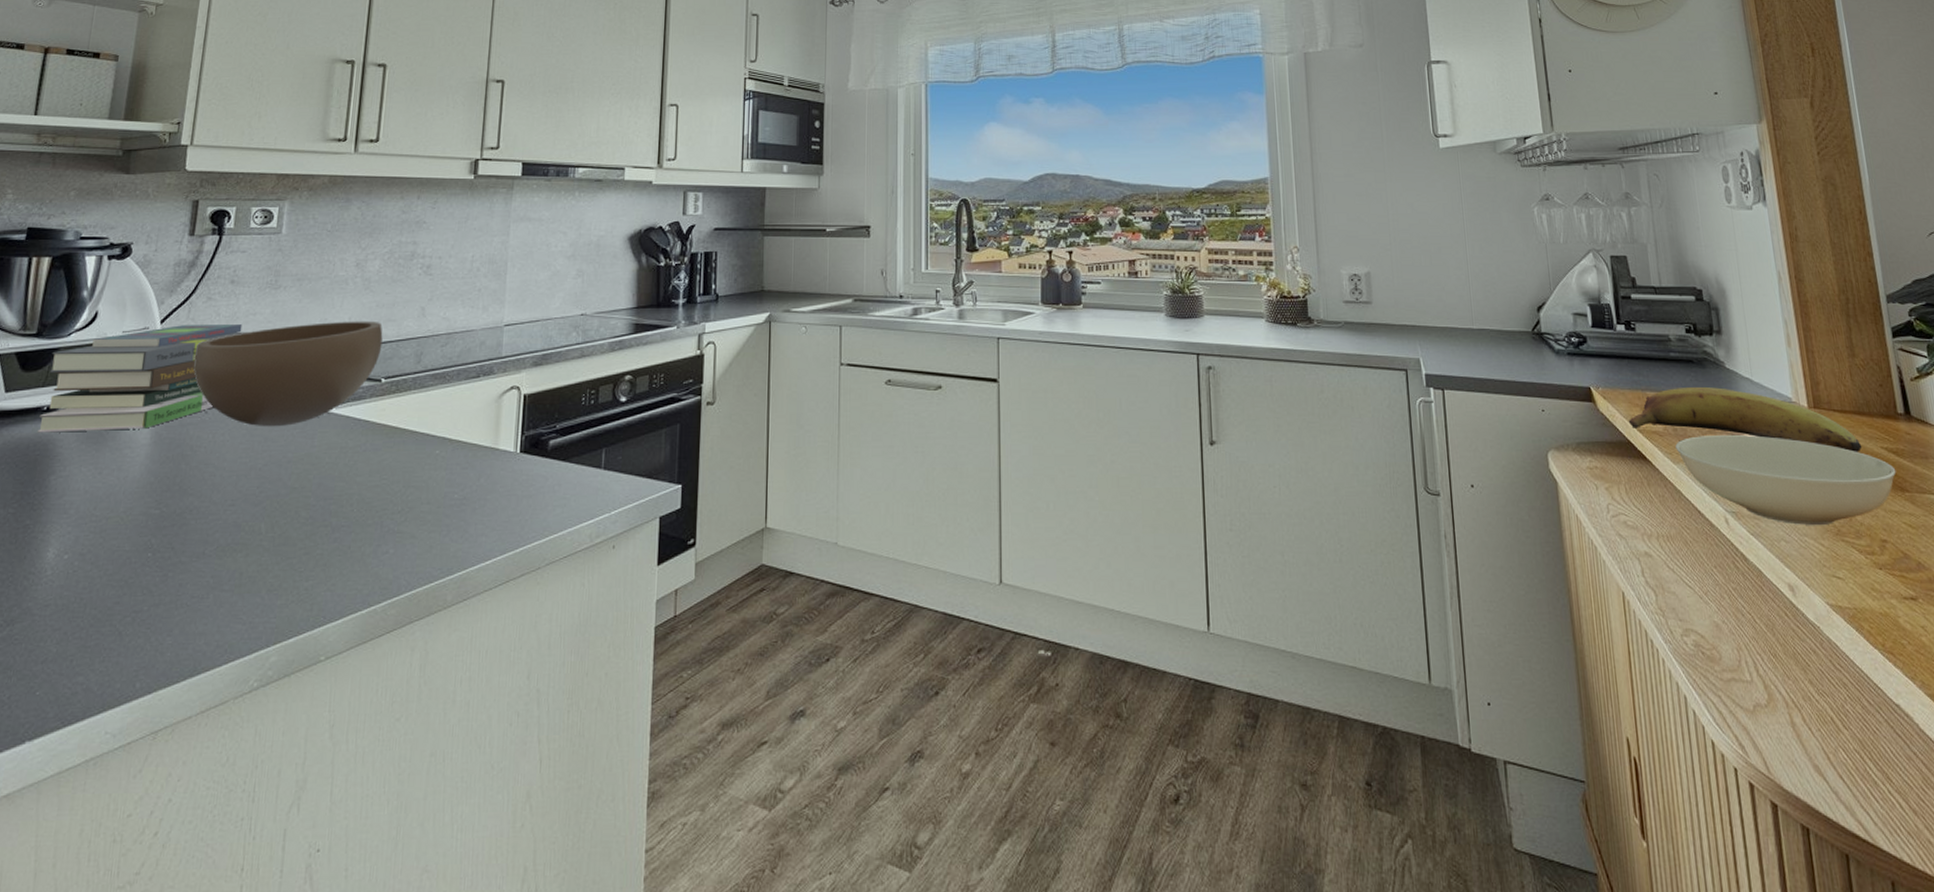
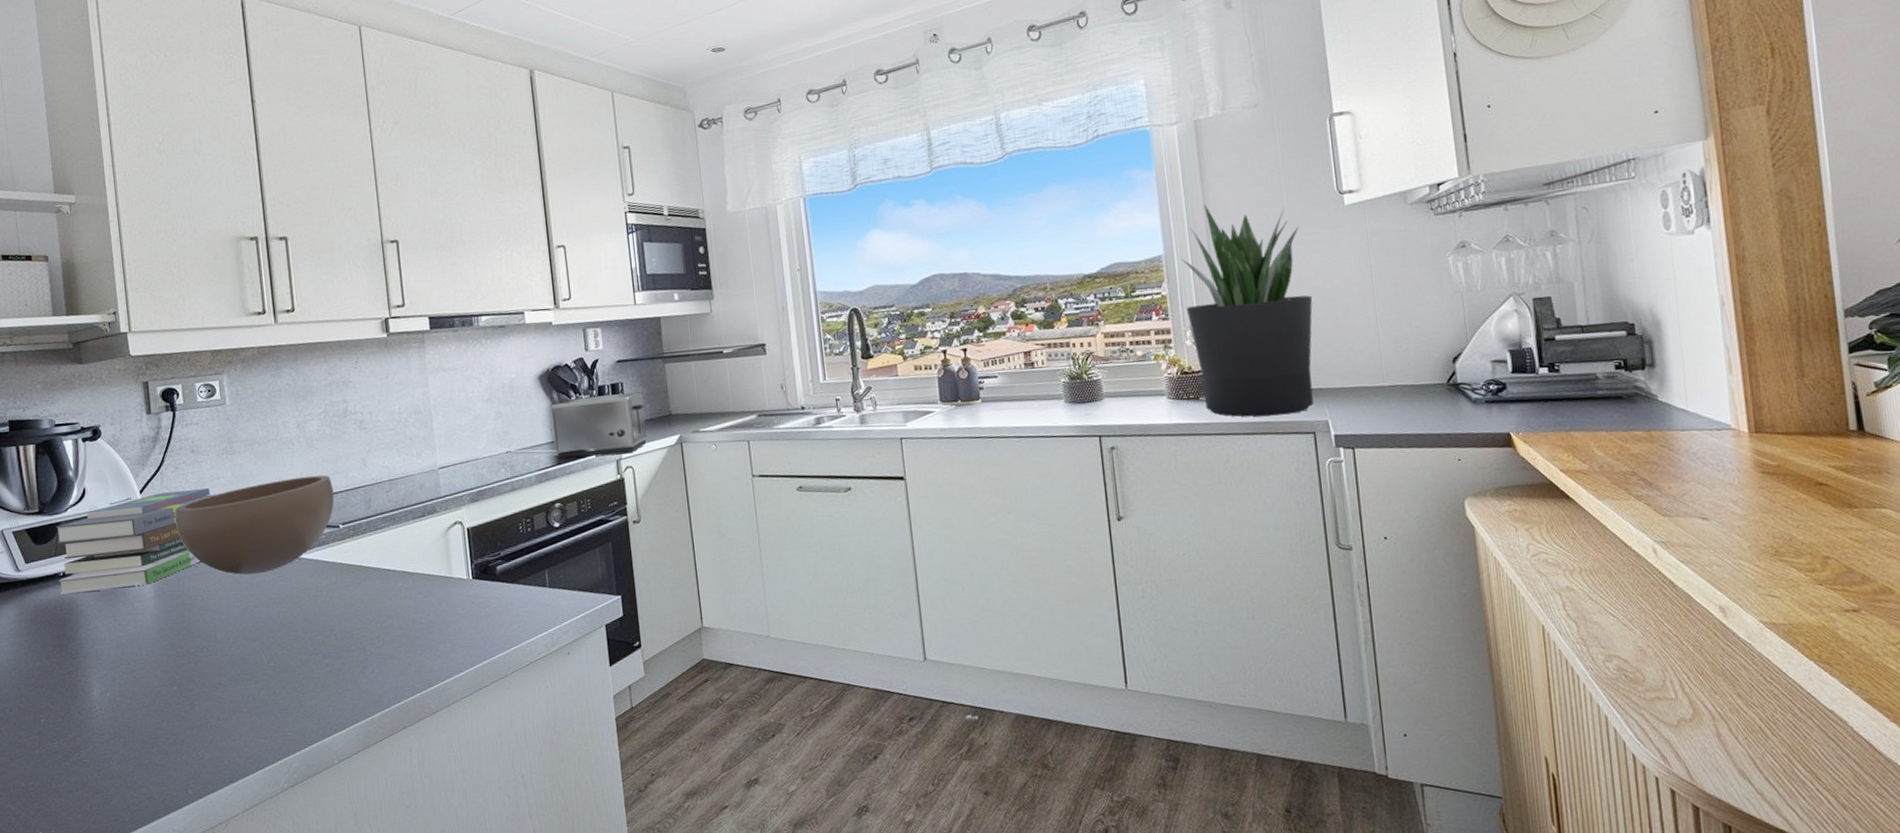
toaster: none [634,263,737,329] -> present [550,392,648,460]
planter: none [1285,133,1408,349] -> present [1180,205,1314,417]
fruit: present [1628,386,1863,452] -> none [1550,421,1808,473]
bowl: present [1675,435,1896,526] -> none [1601,465,1844,549]

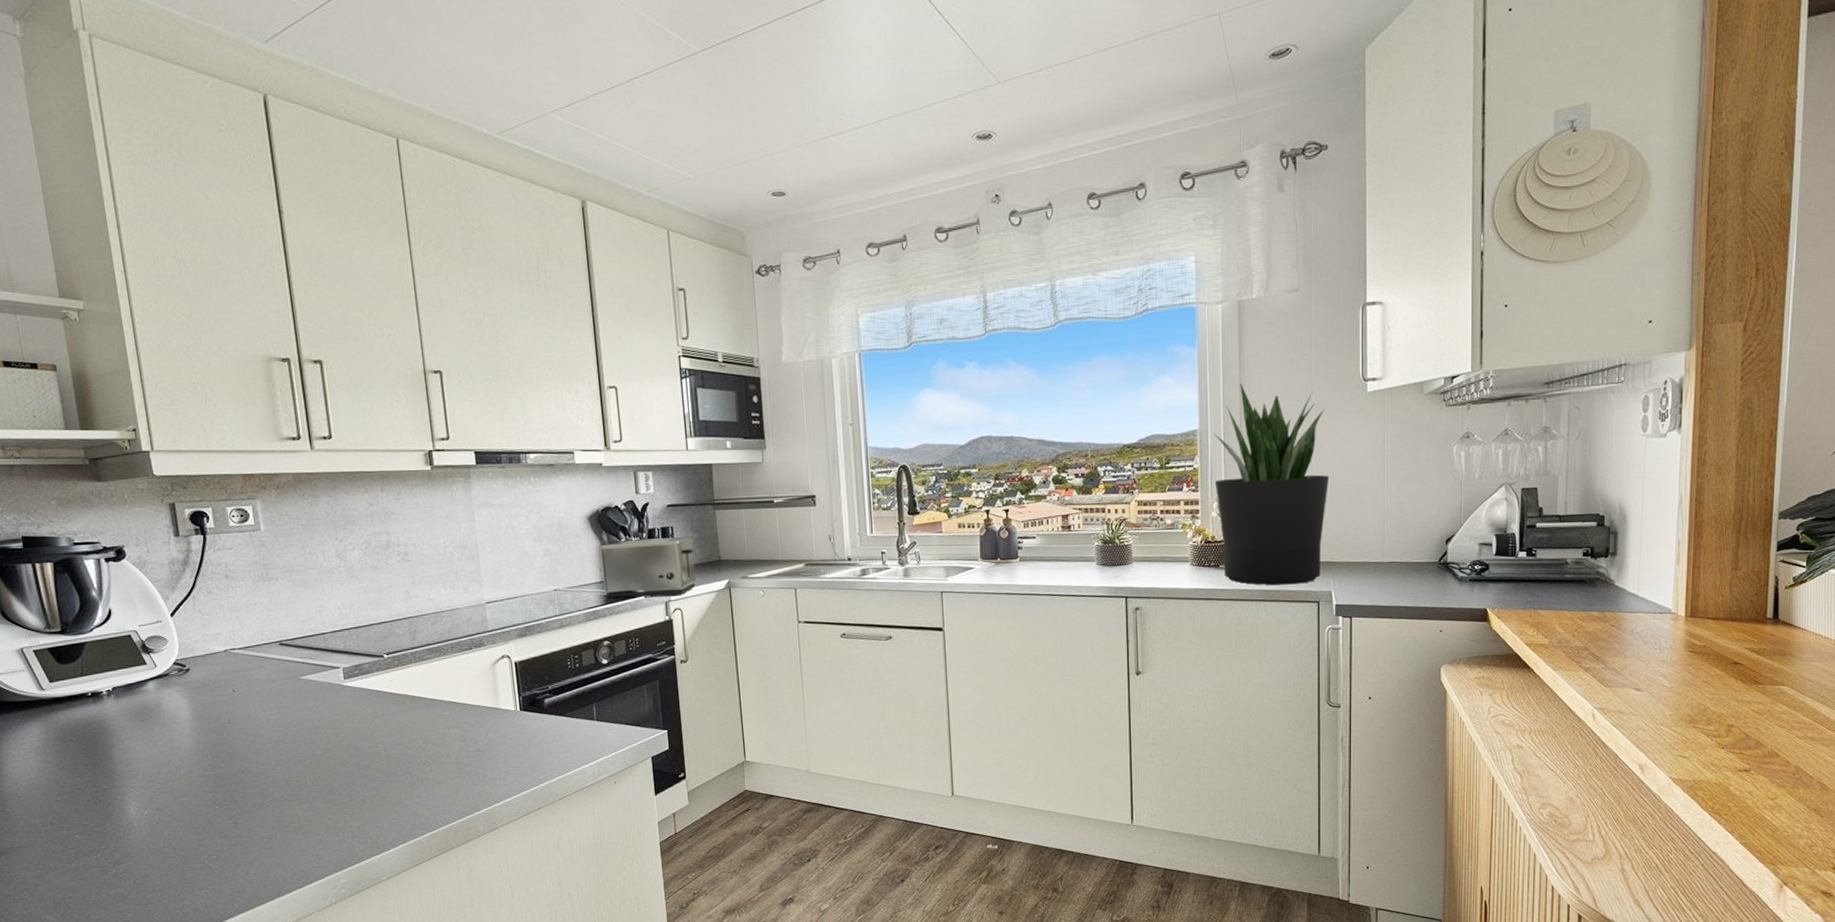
books: present [55,488,216,595] -> none [80,614,253,715]
bowl: present [174,475,335,575] -> none [209,605,378,701]

